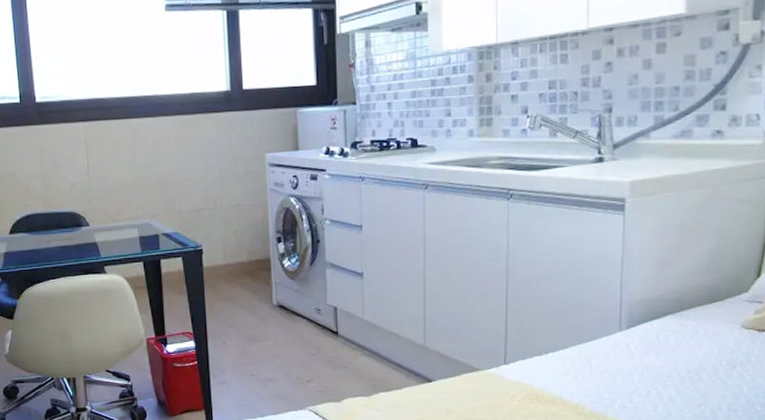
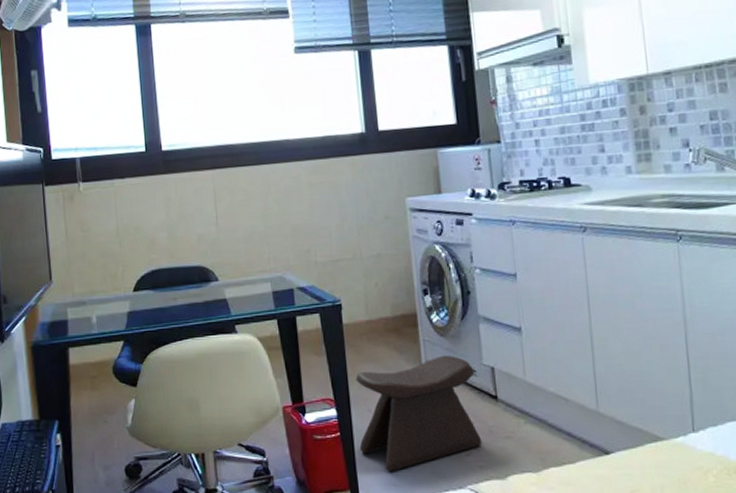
stool: none [213,296,323,395] -> present [356,355,483,472]

